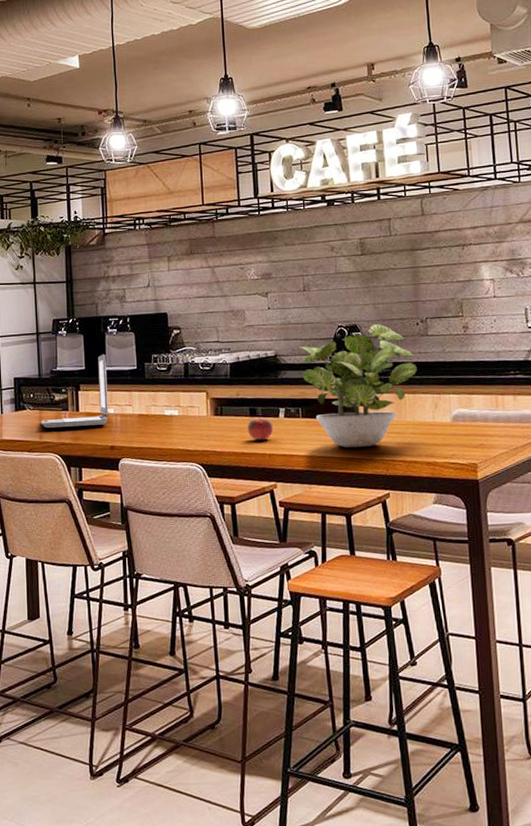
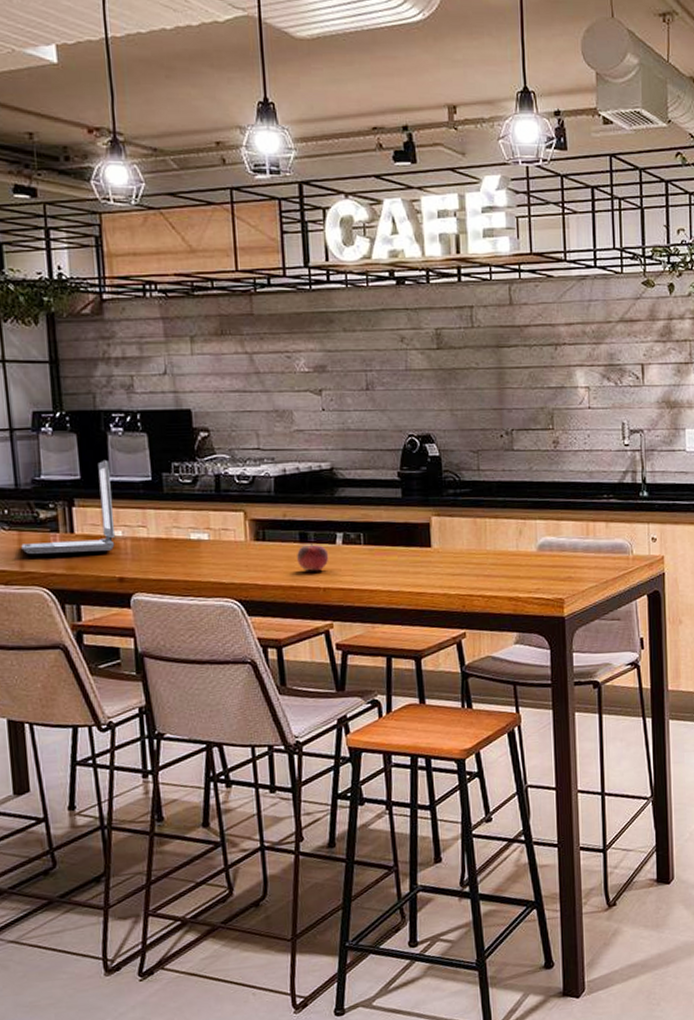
potted plant: present [299,323,417,448] -> none [361,433,500,581]

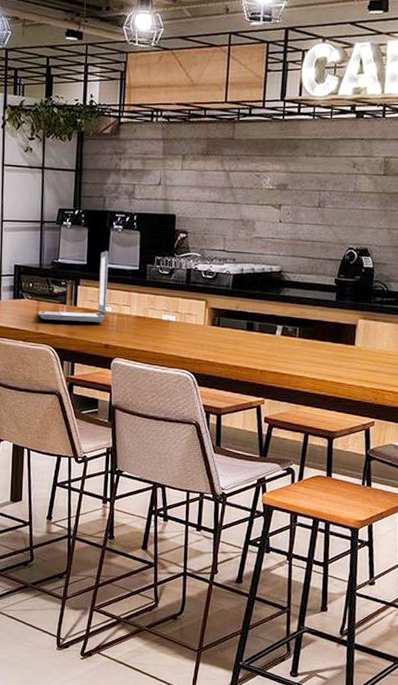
fruit: present [297,543,329,571] -> none [243,331,269,355]

